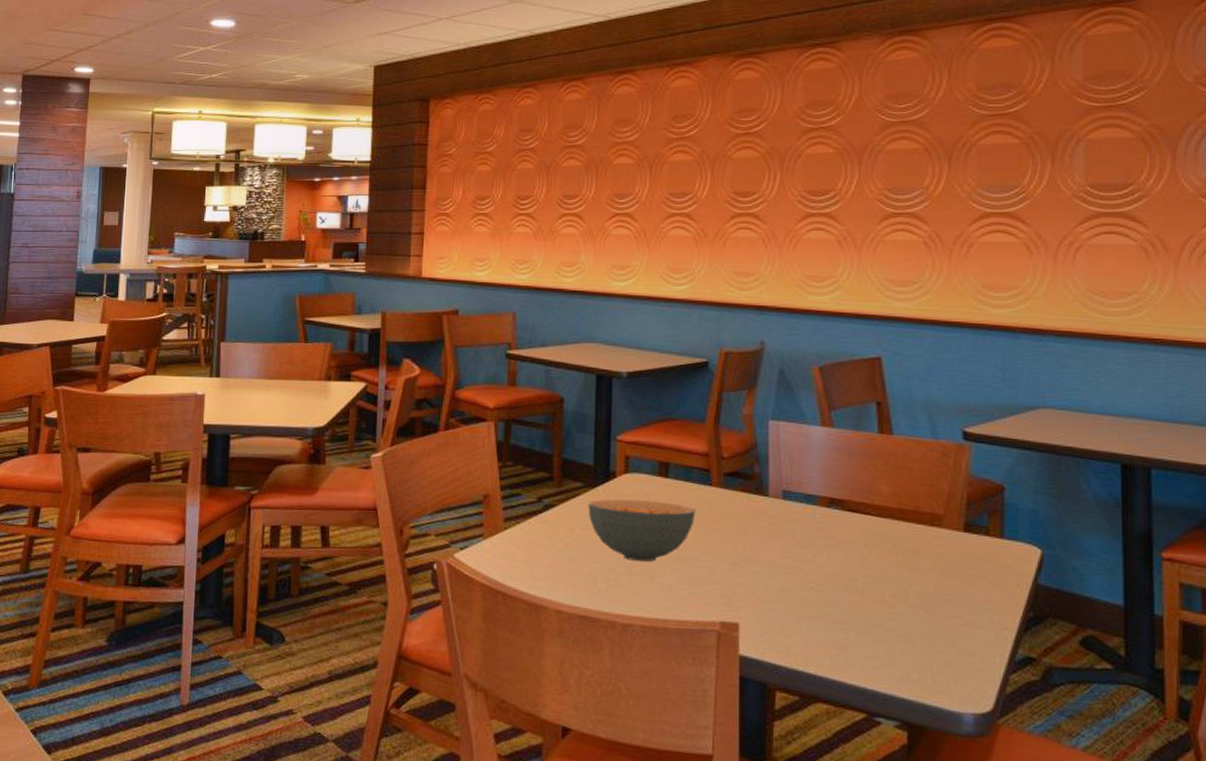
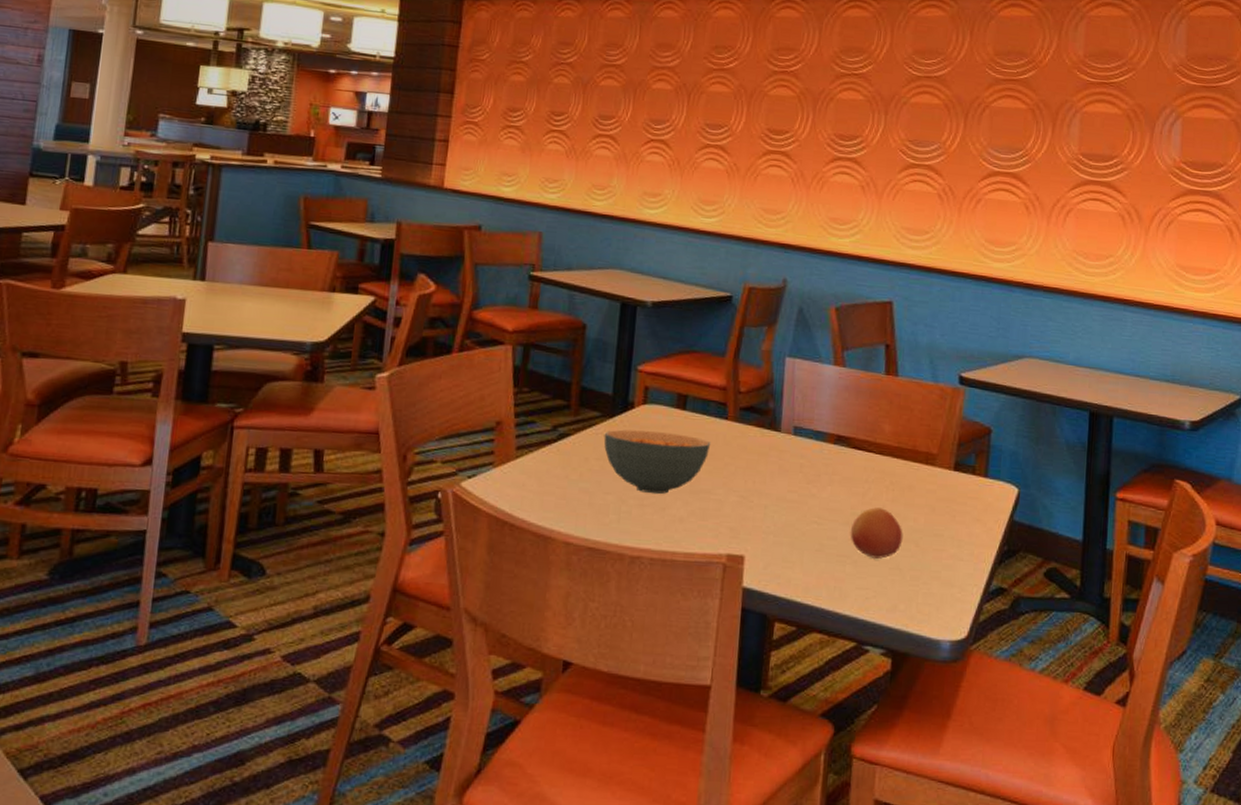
fruit: none [851,572,911,626] -> present [850,507,903,559]

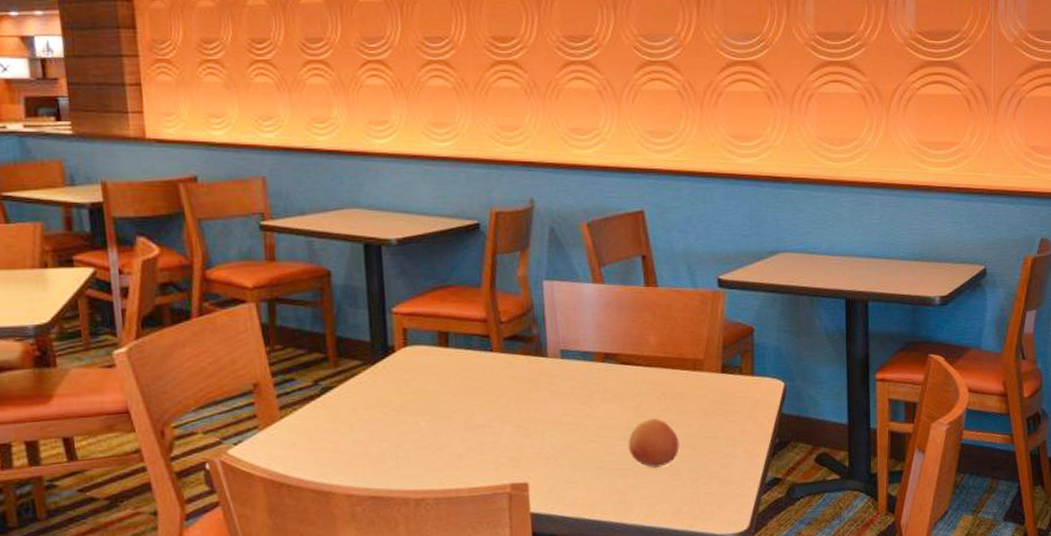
cereal bowl: present [603,429,711,494] -> none [368,372,479,436]

